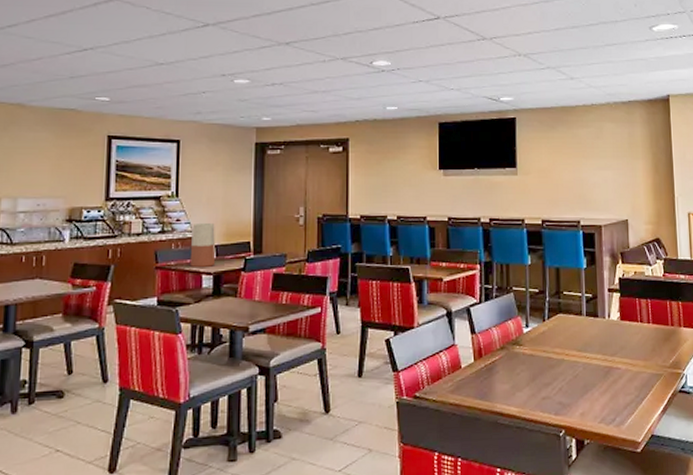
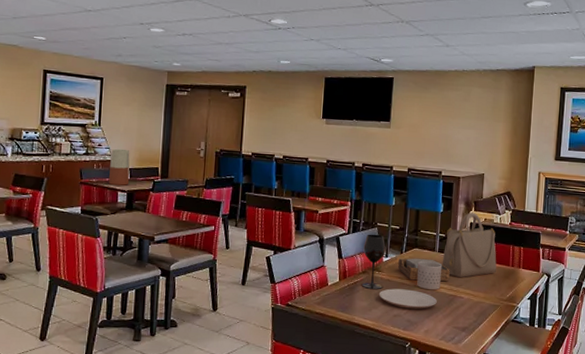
wineglass: none [499,301,526,368] -> present [362,234,386,289]
plate: none [522,364,591,388] -> present [378,288,437,309]
napkin holder: none [541,325,602,353] -> present [398,258,450,282]
mug: none [563,327,594,363] -> present [416,260,443,291]
handbag: none [591,265,654,344] -> present [442,212,497,277]

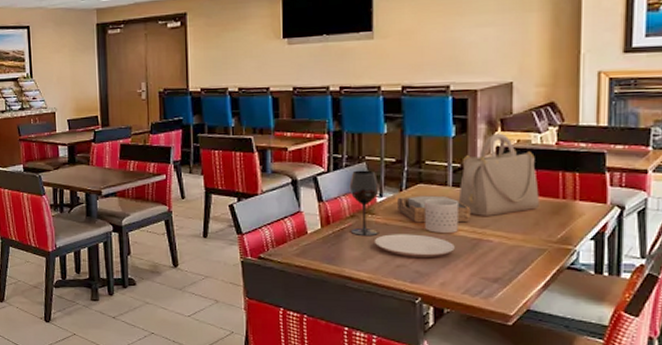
vase: present [108,148,130,186] -> none [46,99,69,140]

